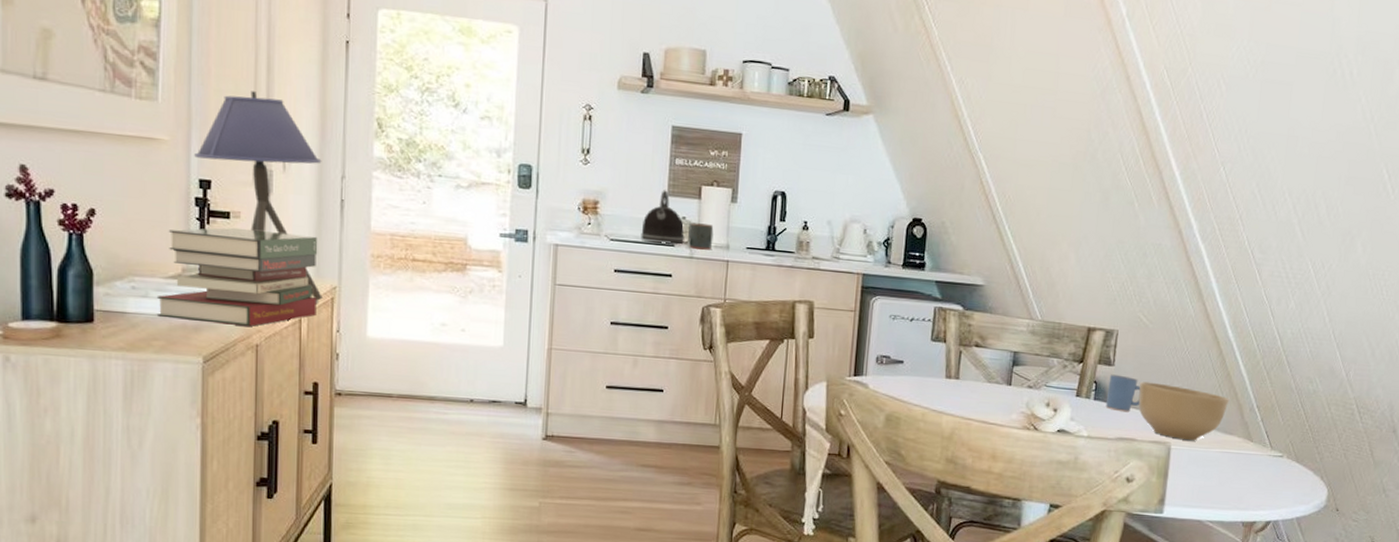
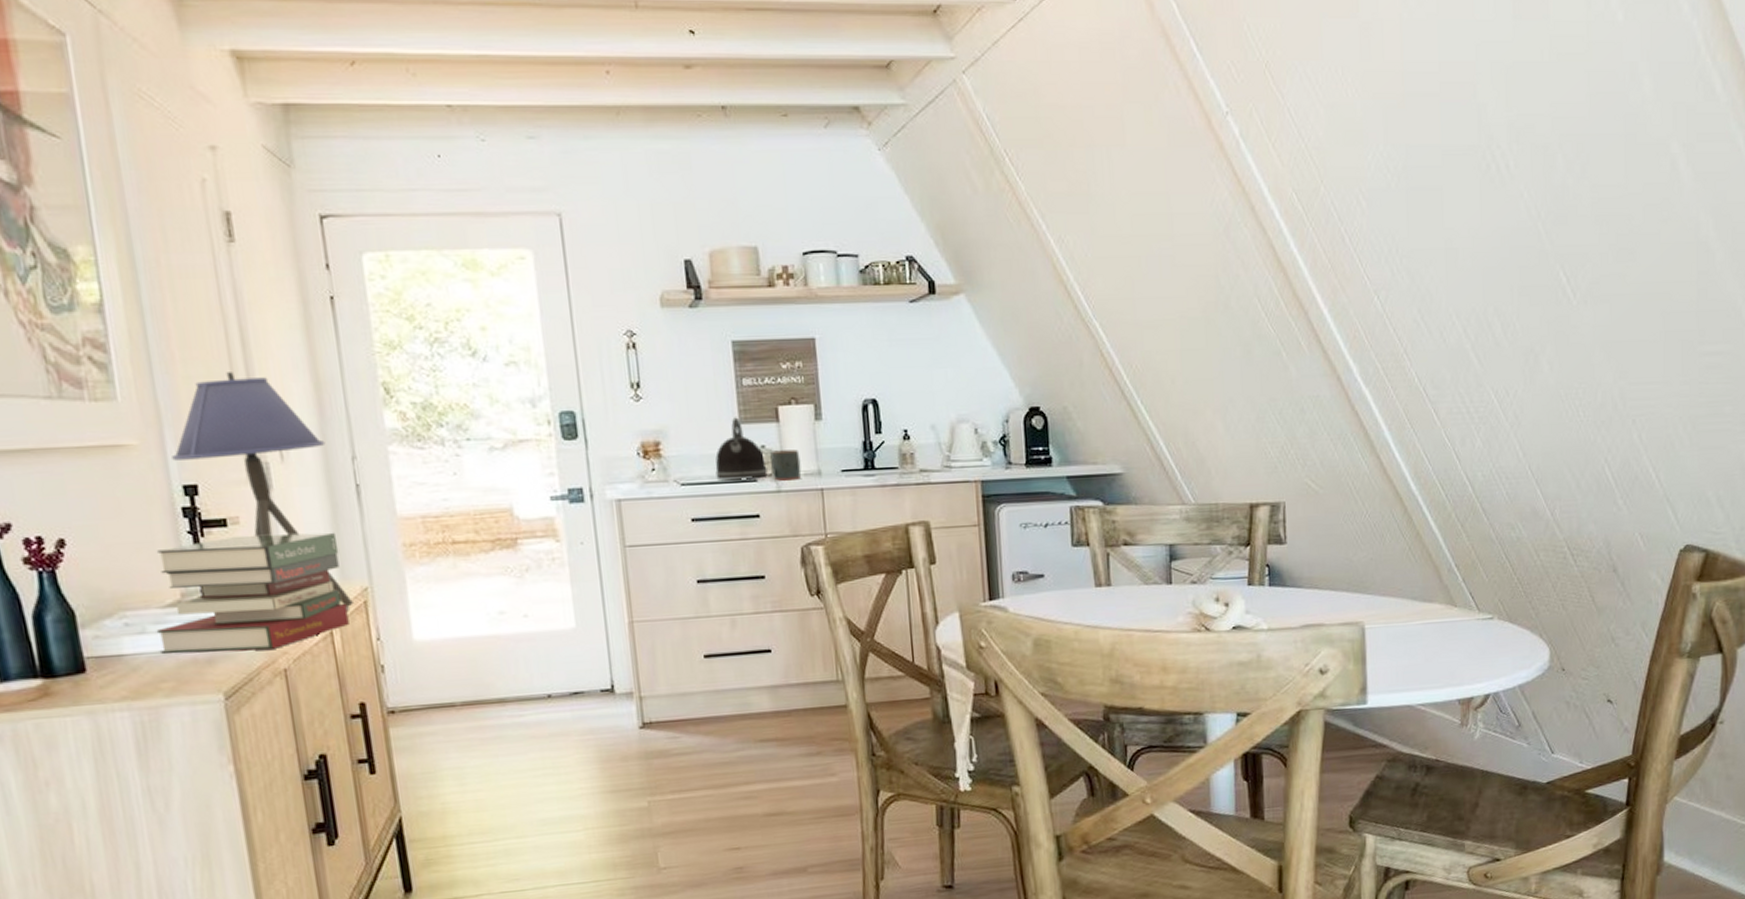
mug: present [1105,374,1141,413] -> none [1283,553,1321,596]
bowl: present [1138,381,1230,441] -> none [1317,555,1424,617]

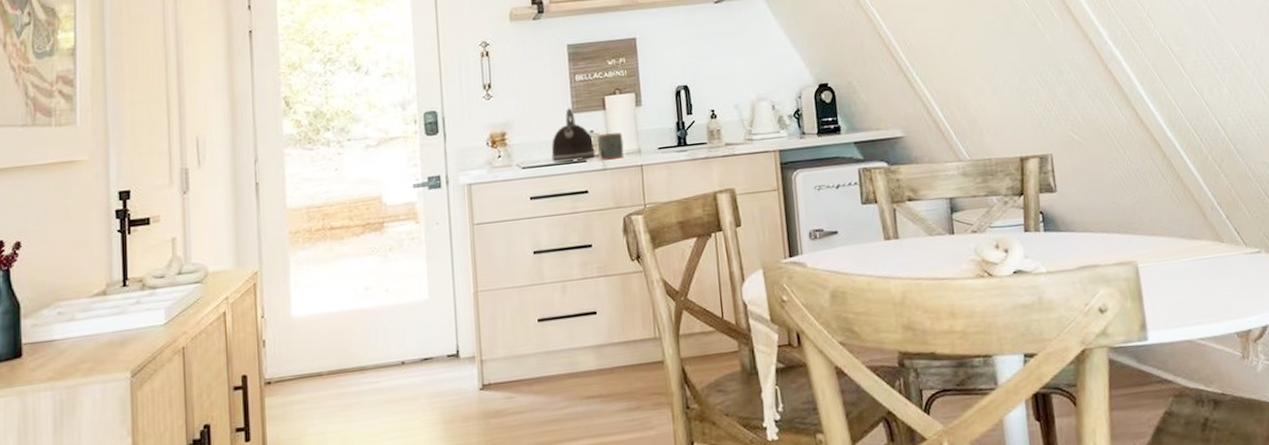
books: present [156,532,349,654] -> none [82,224,240,338]
table lamp: present [172,372,354,612] -> none [113,96,245,294]

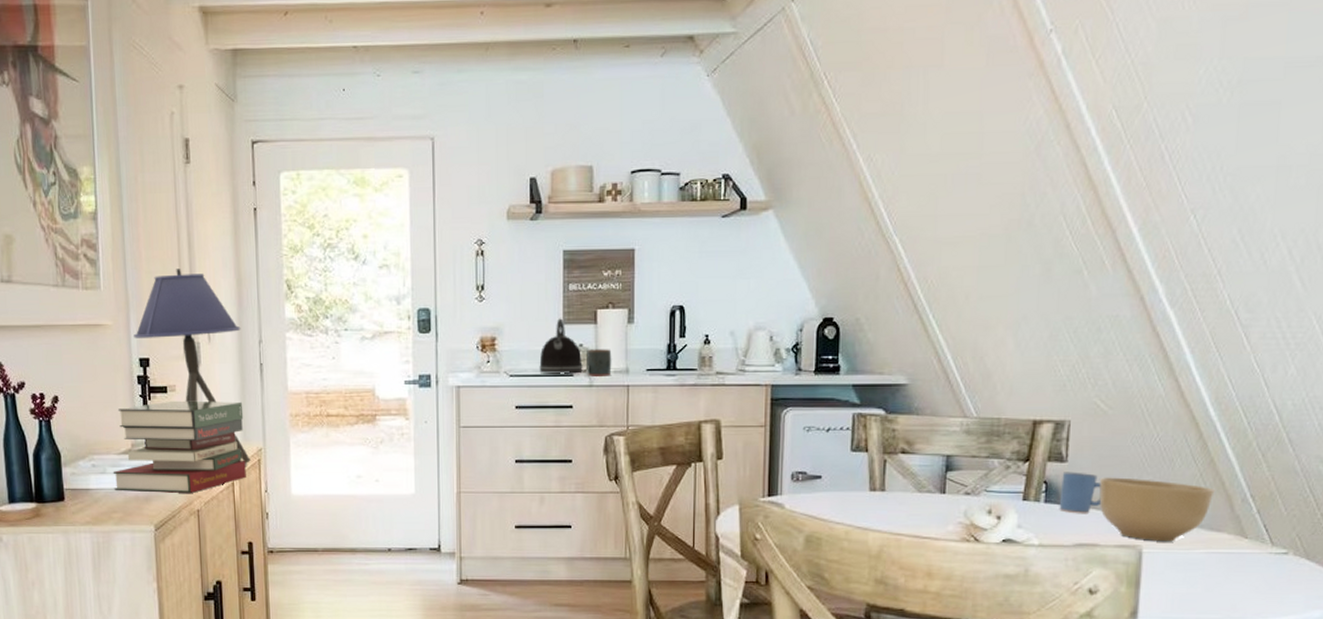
books: none [82,224,240,338] -> present [113,400,246,493]
table lamp: none [113,96,245,294] -> present [134,269,251,467]
mug: none [1054,200,1093,239] -> present [1059,472,1101,514]
bowl: none [1087,199,1187,256] -> present [1099,477,1215,542]

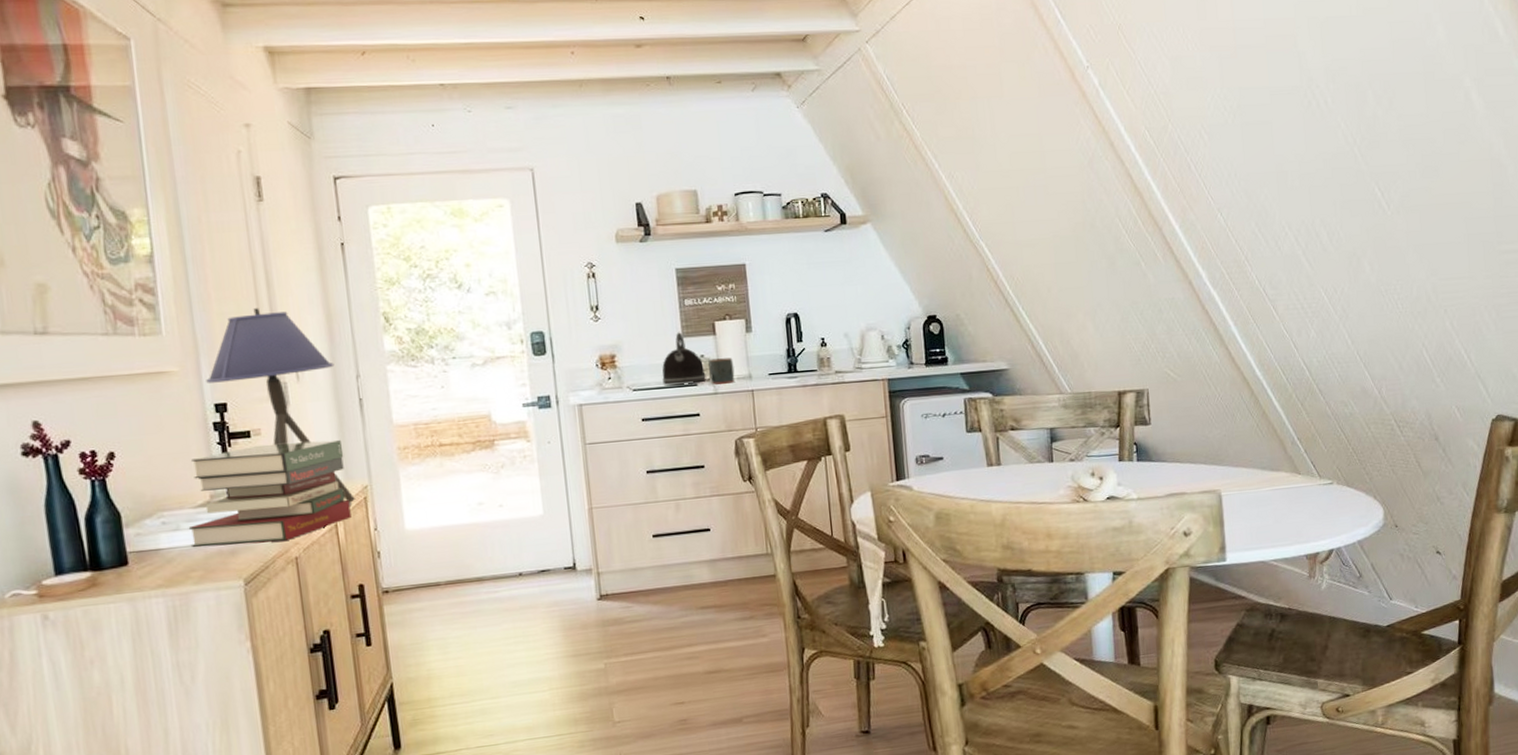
mug: present [1059,472,1101,514] -> none [1148,432,1182,469]
bowl: present [1099,477,1215,542] -> none [1178,433,1270,485]

